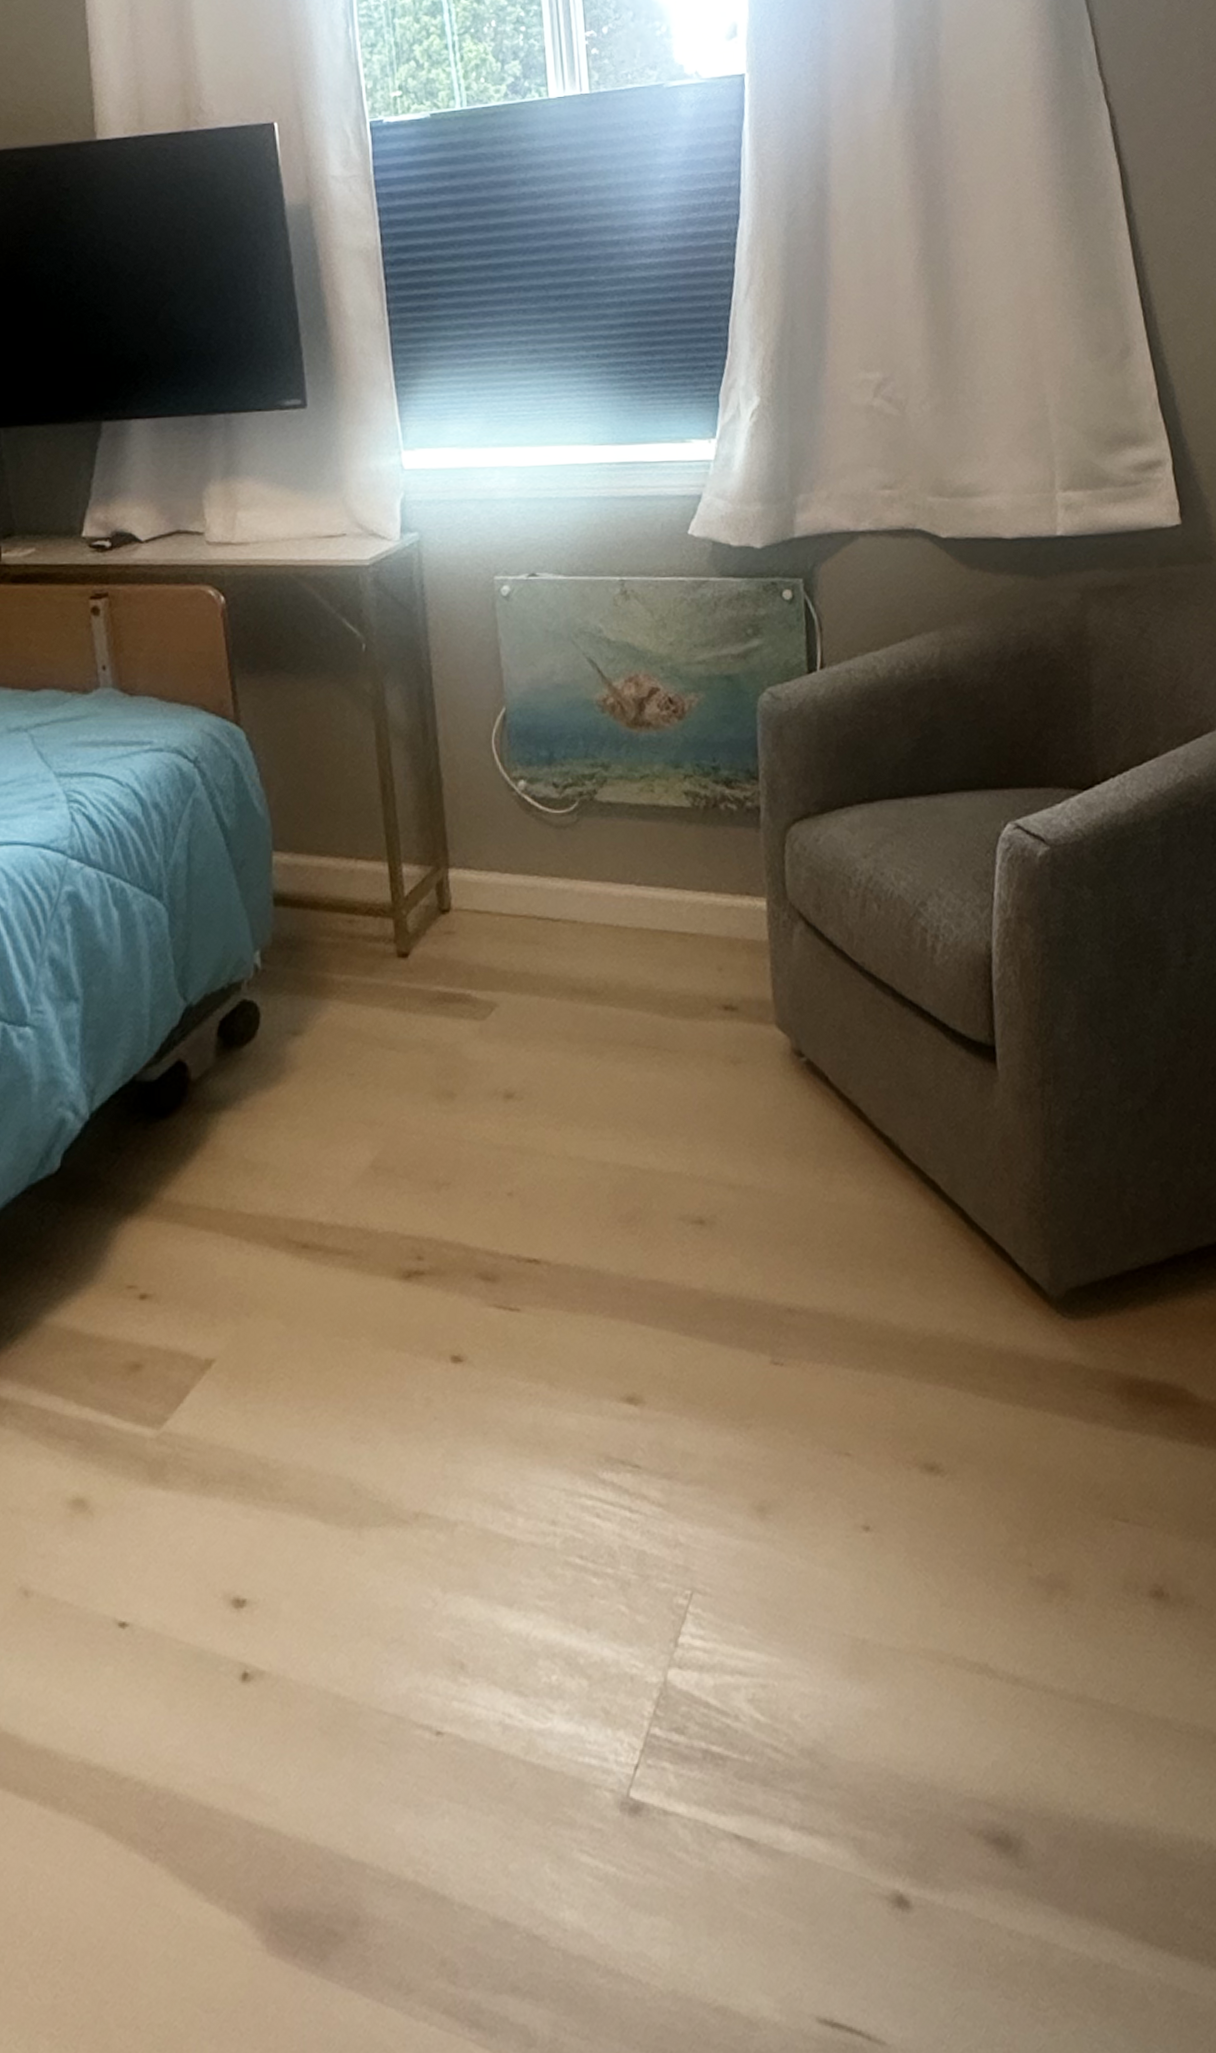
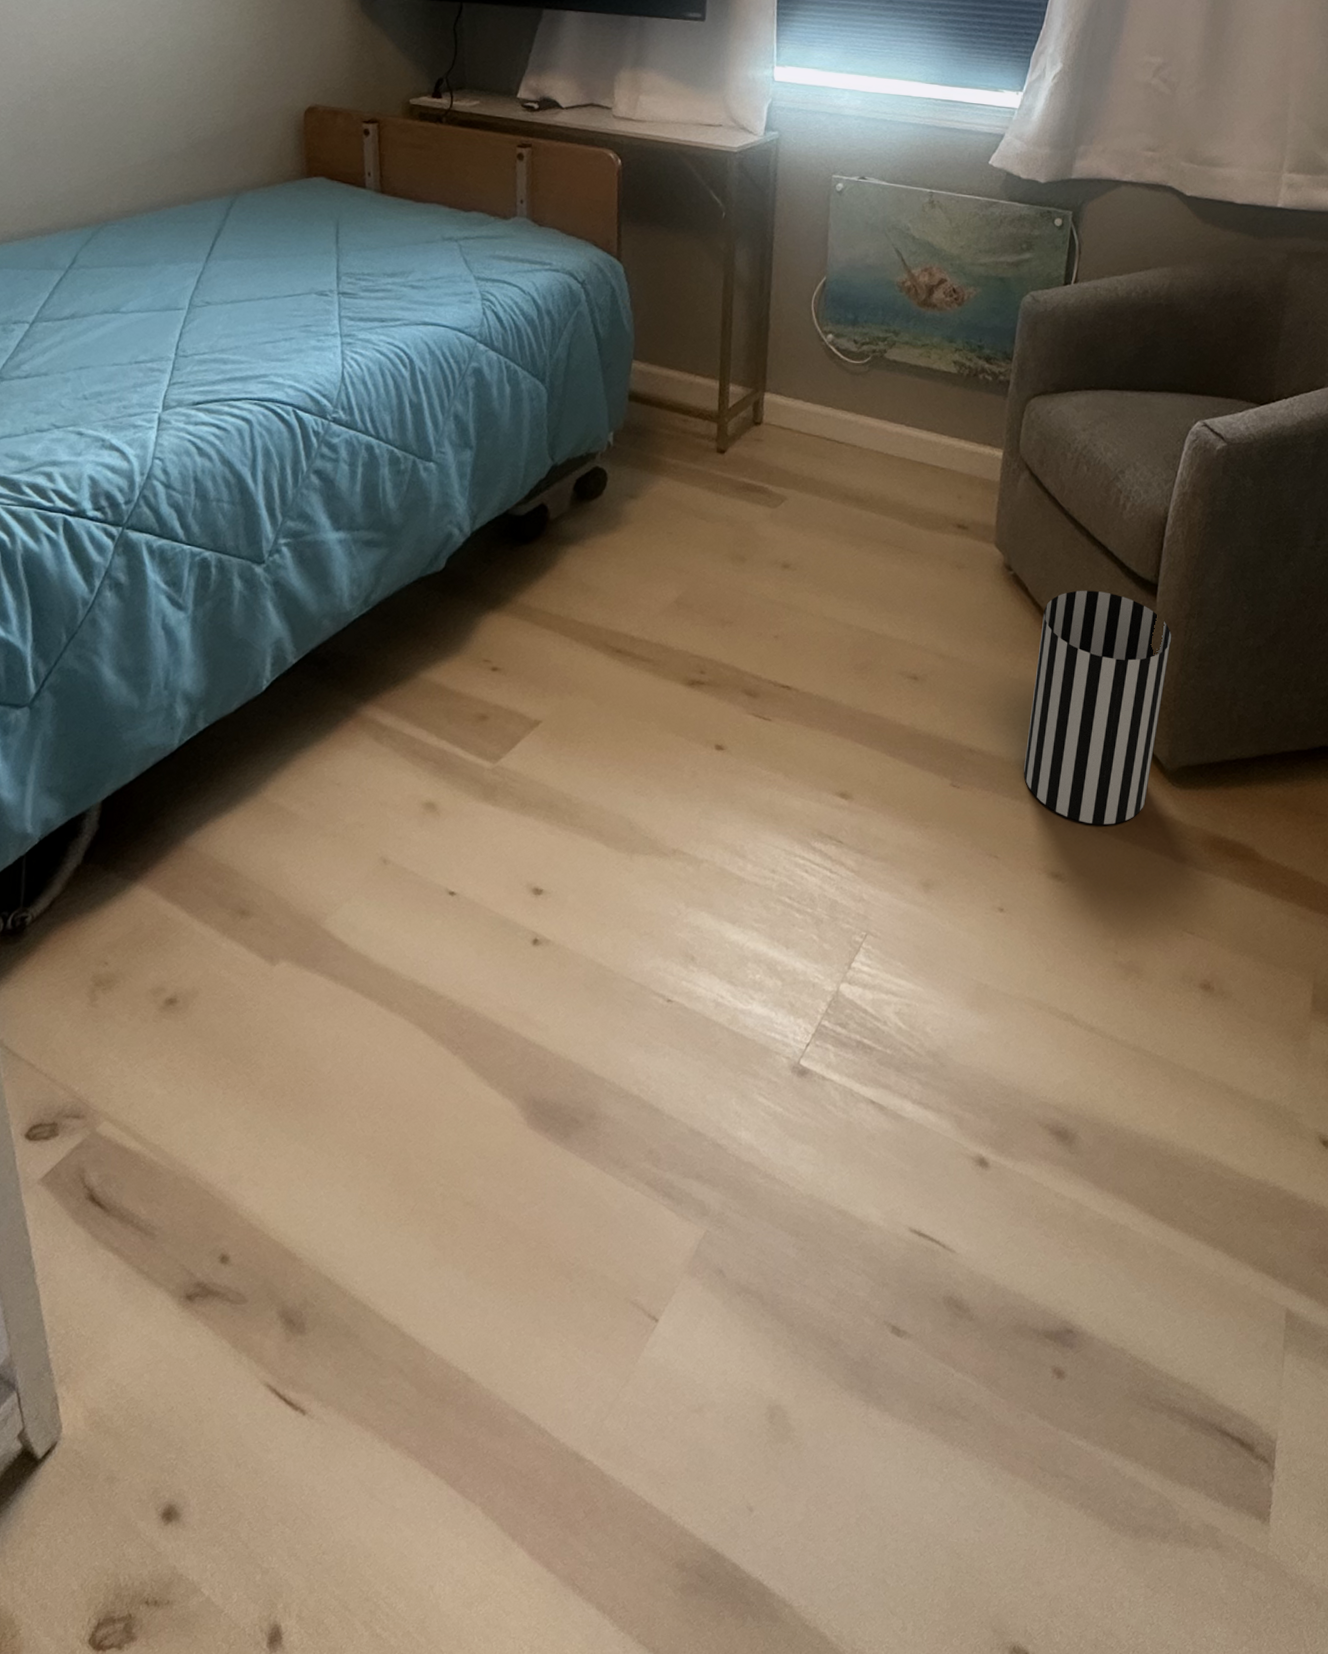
wastebasket: none [854,1066,1032,1388] -> present [1023,590,1171,825]

